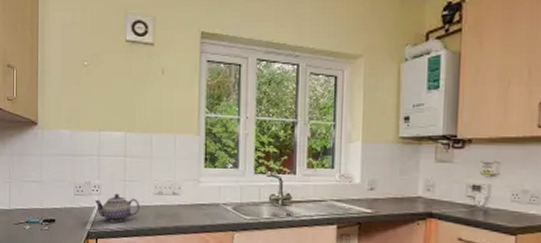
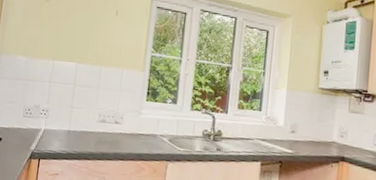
teapot: present [94,193,141,223] -> none [41,118,84,146]

